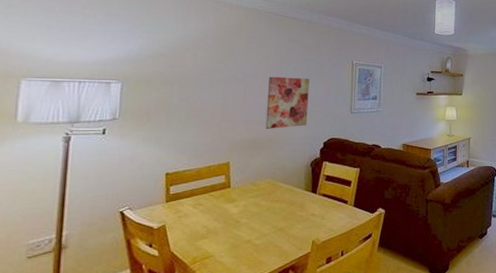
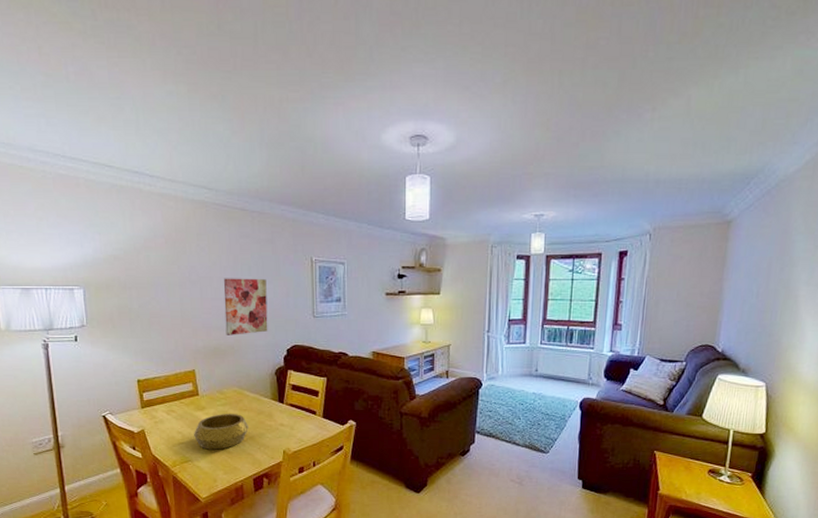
decorative bowl: none [220,205,279,244] -> present [194,414,249,450]

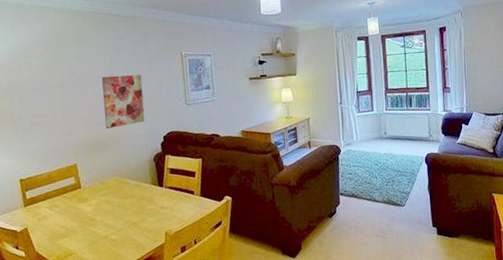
decorative bowl: present [194,414,249,450] -> none [77,202,131,240]

